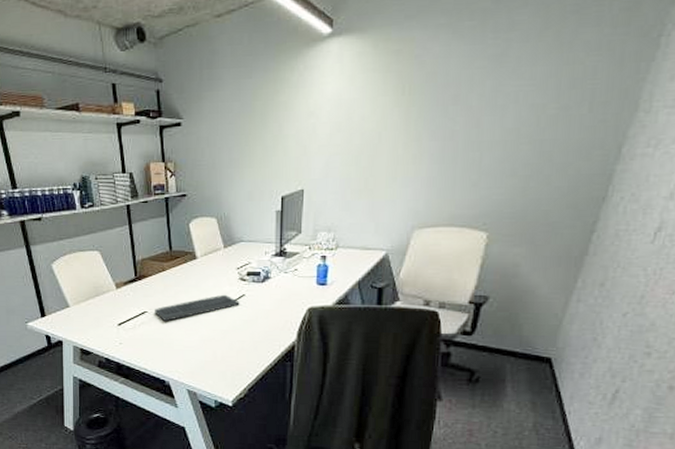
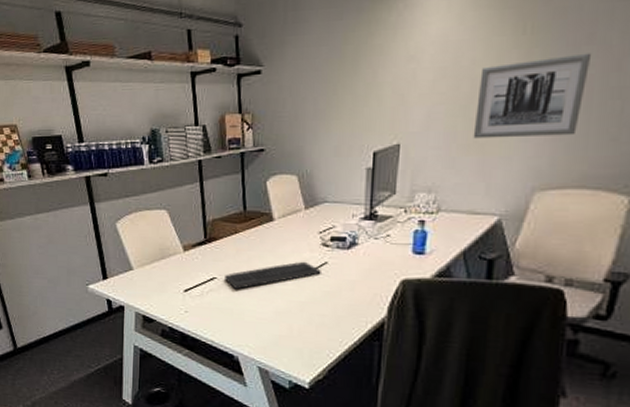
wall art: none [364,112,457,185] -> present [473,53,592,139]

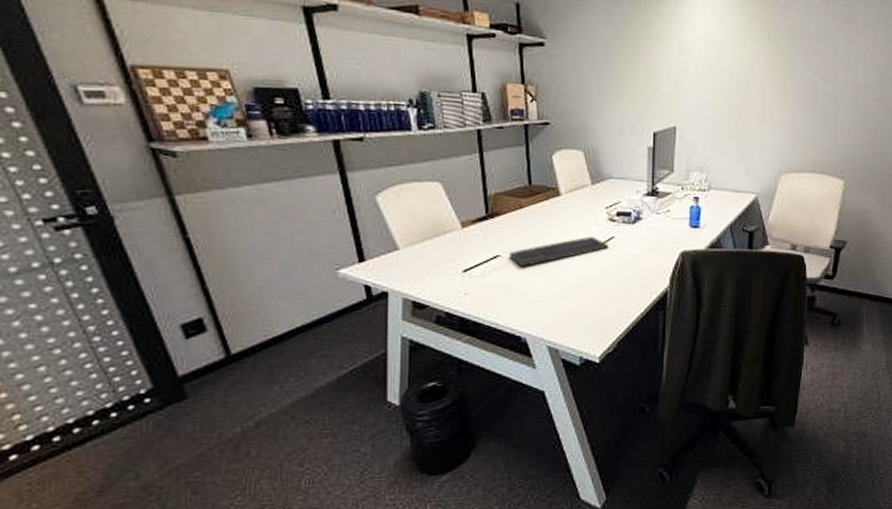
wall art: present [473,53,592,139] -> none [734,63,816,129]

